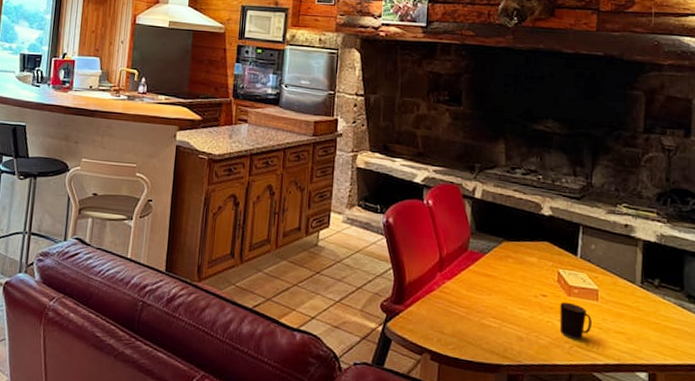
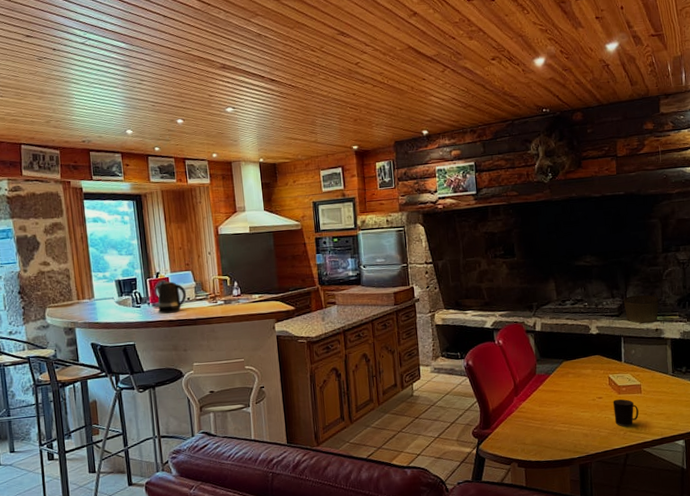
kettle: none [57,64,90,100] -> present [156,281,187,314]
basket: none [587,177,633,216] -> present [623,293,659,324]

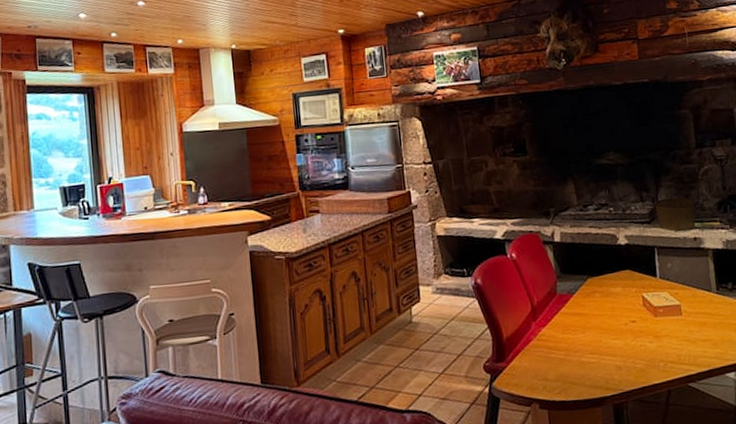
kettle: present [156,281,187,314] -> none [108,188,144,226]
mug: present [613,399,639,427] -> none [649,322,681,357]

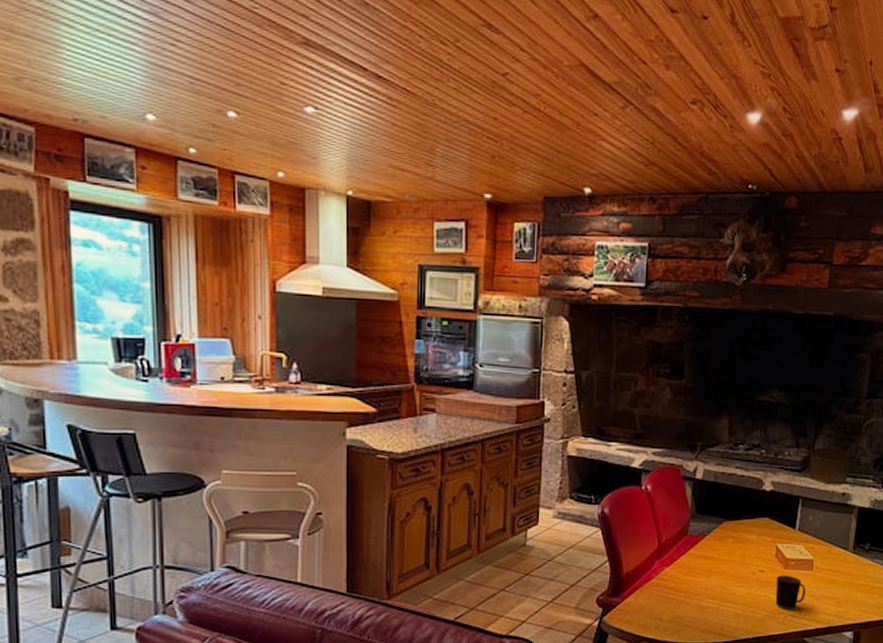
mug: none [649,322,681,357] -> present [775,575,806,610]

